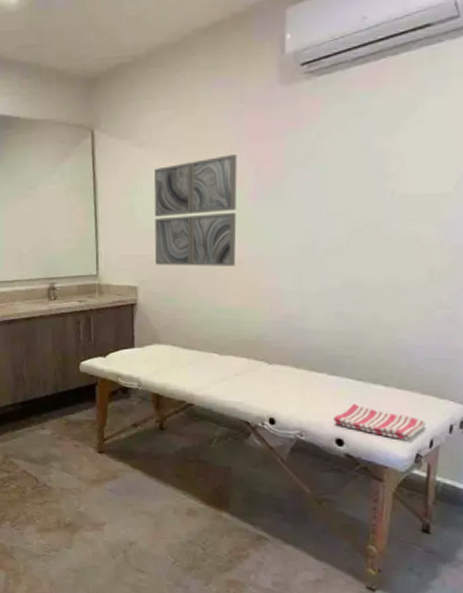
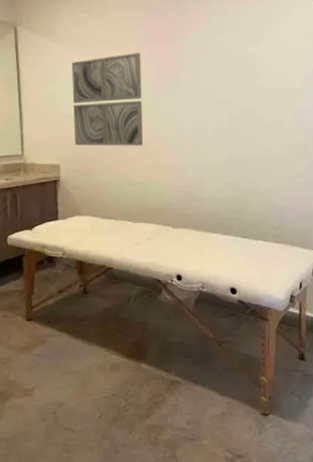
dish towel: present [334,403,426,440] -> none [228,257,296,285]

